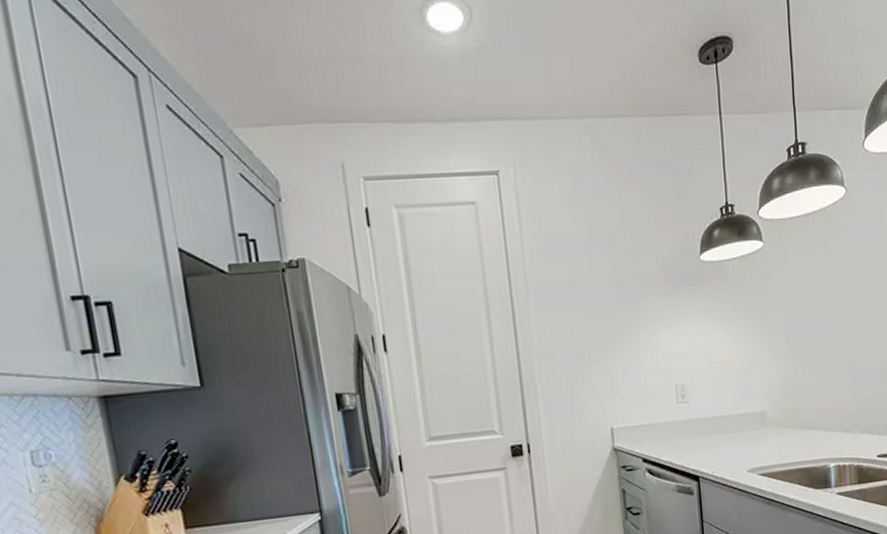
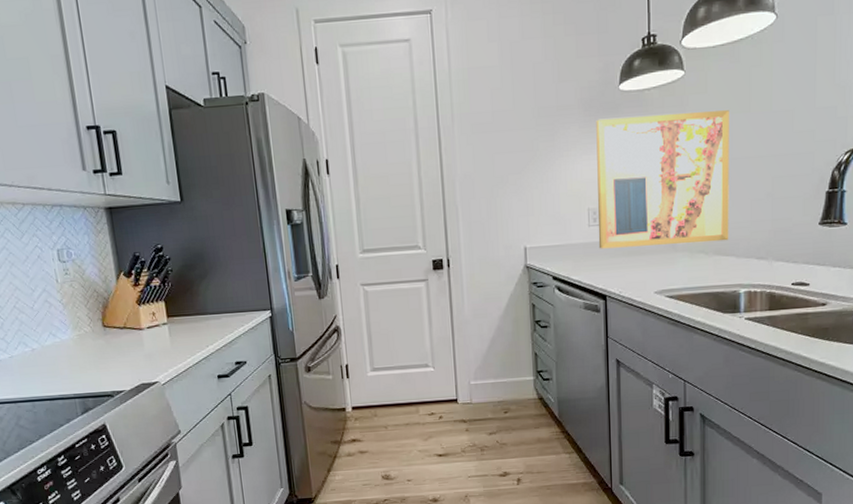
wall art: none [679,282,816,427] -> present [596,110,729,249]

